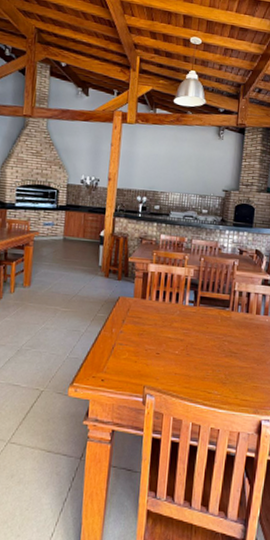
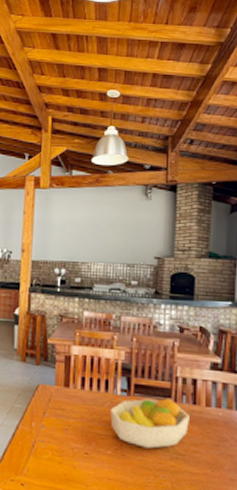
fruit bowl: none [179,307,243,349] -> present [110,397,189,449]

